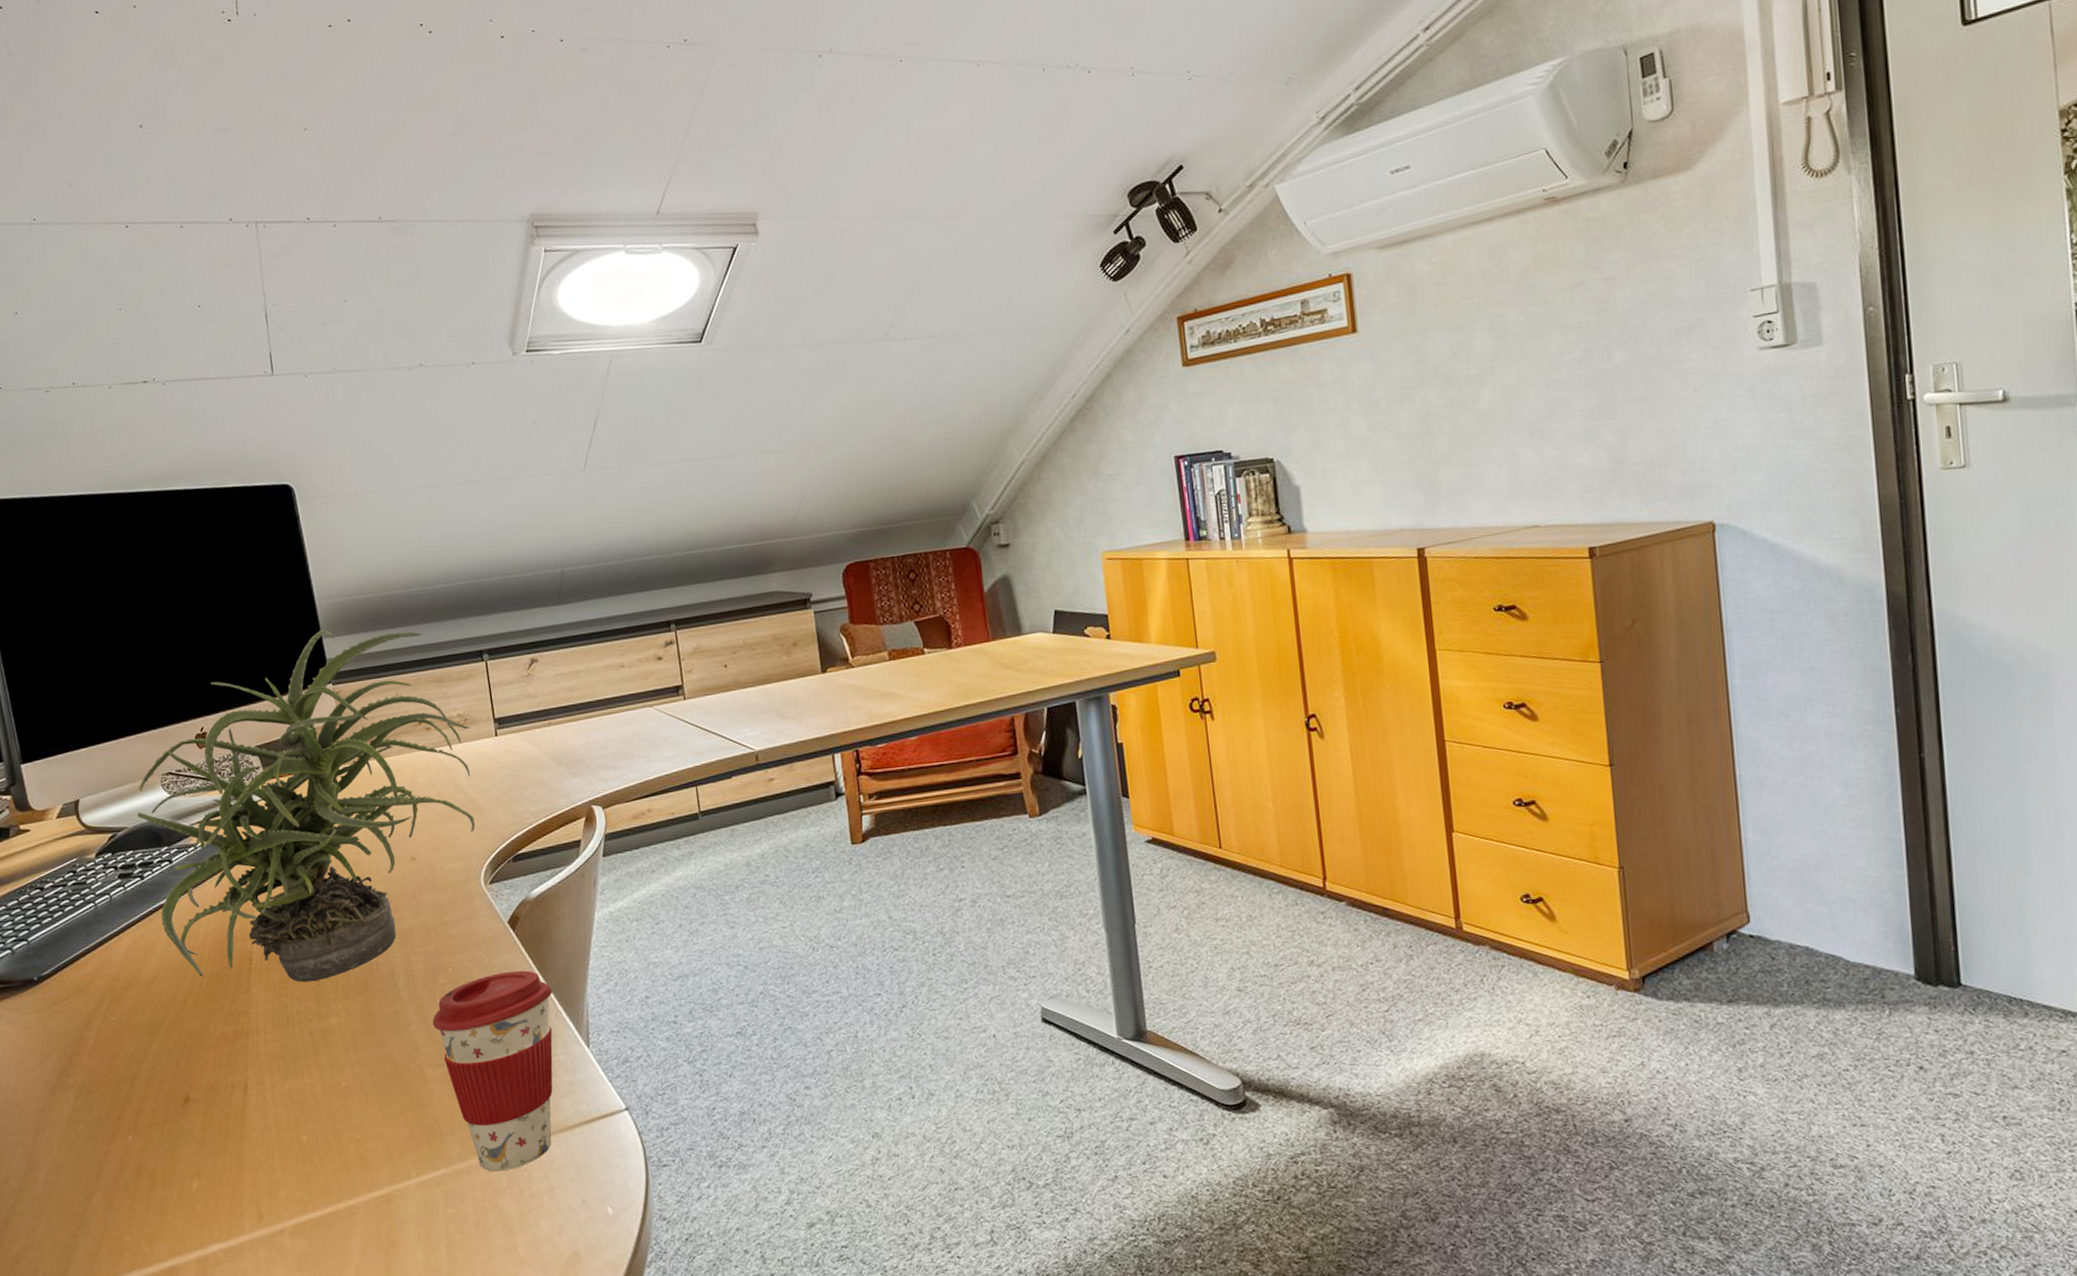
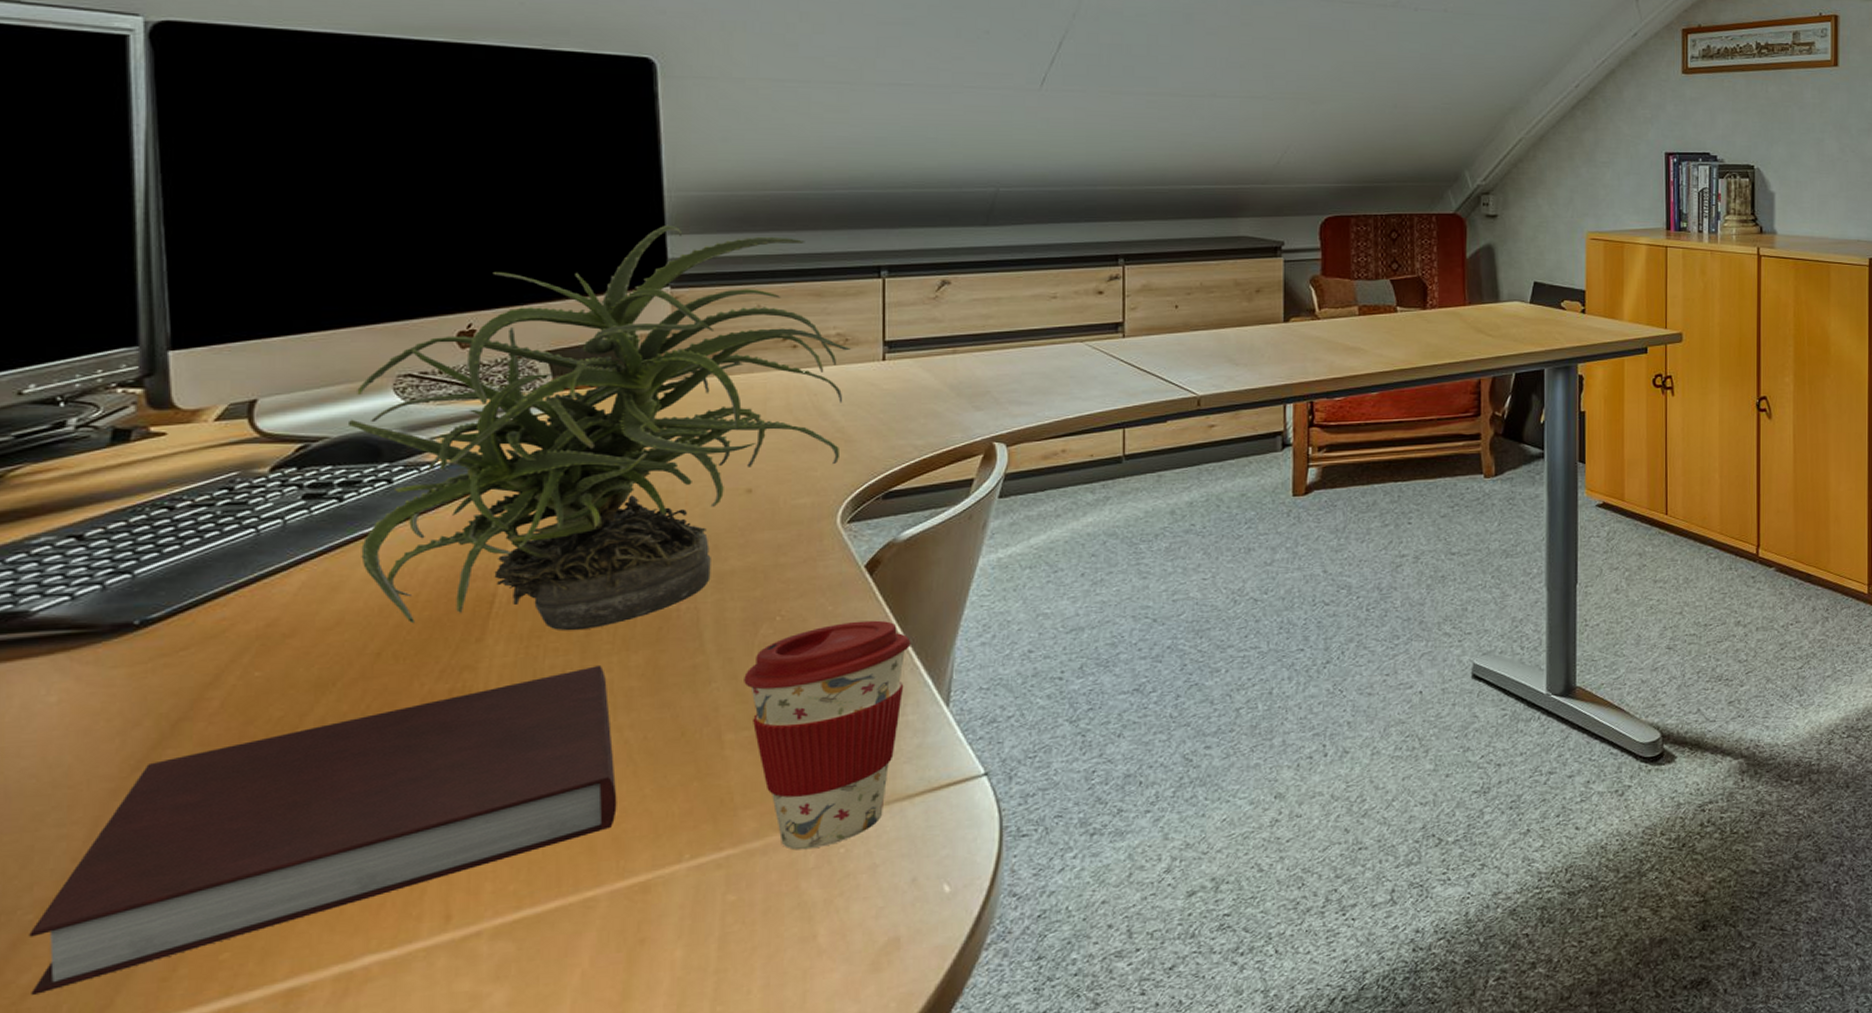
notebook: none [12,1011,360,1261] -> present [29,666,617,995]

